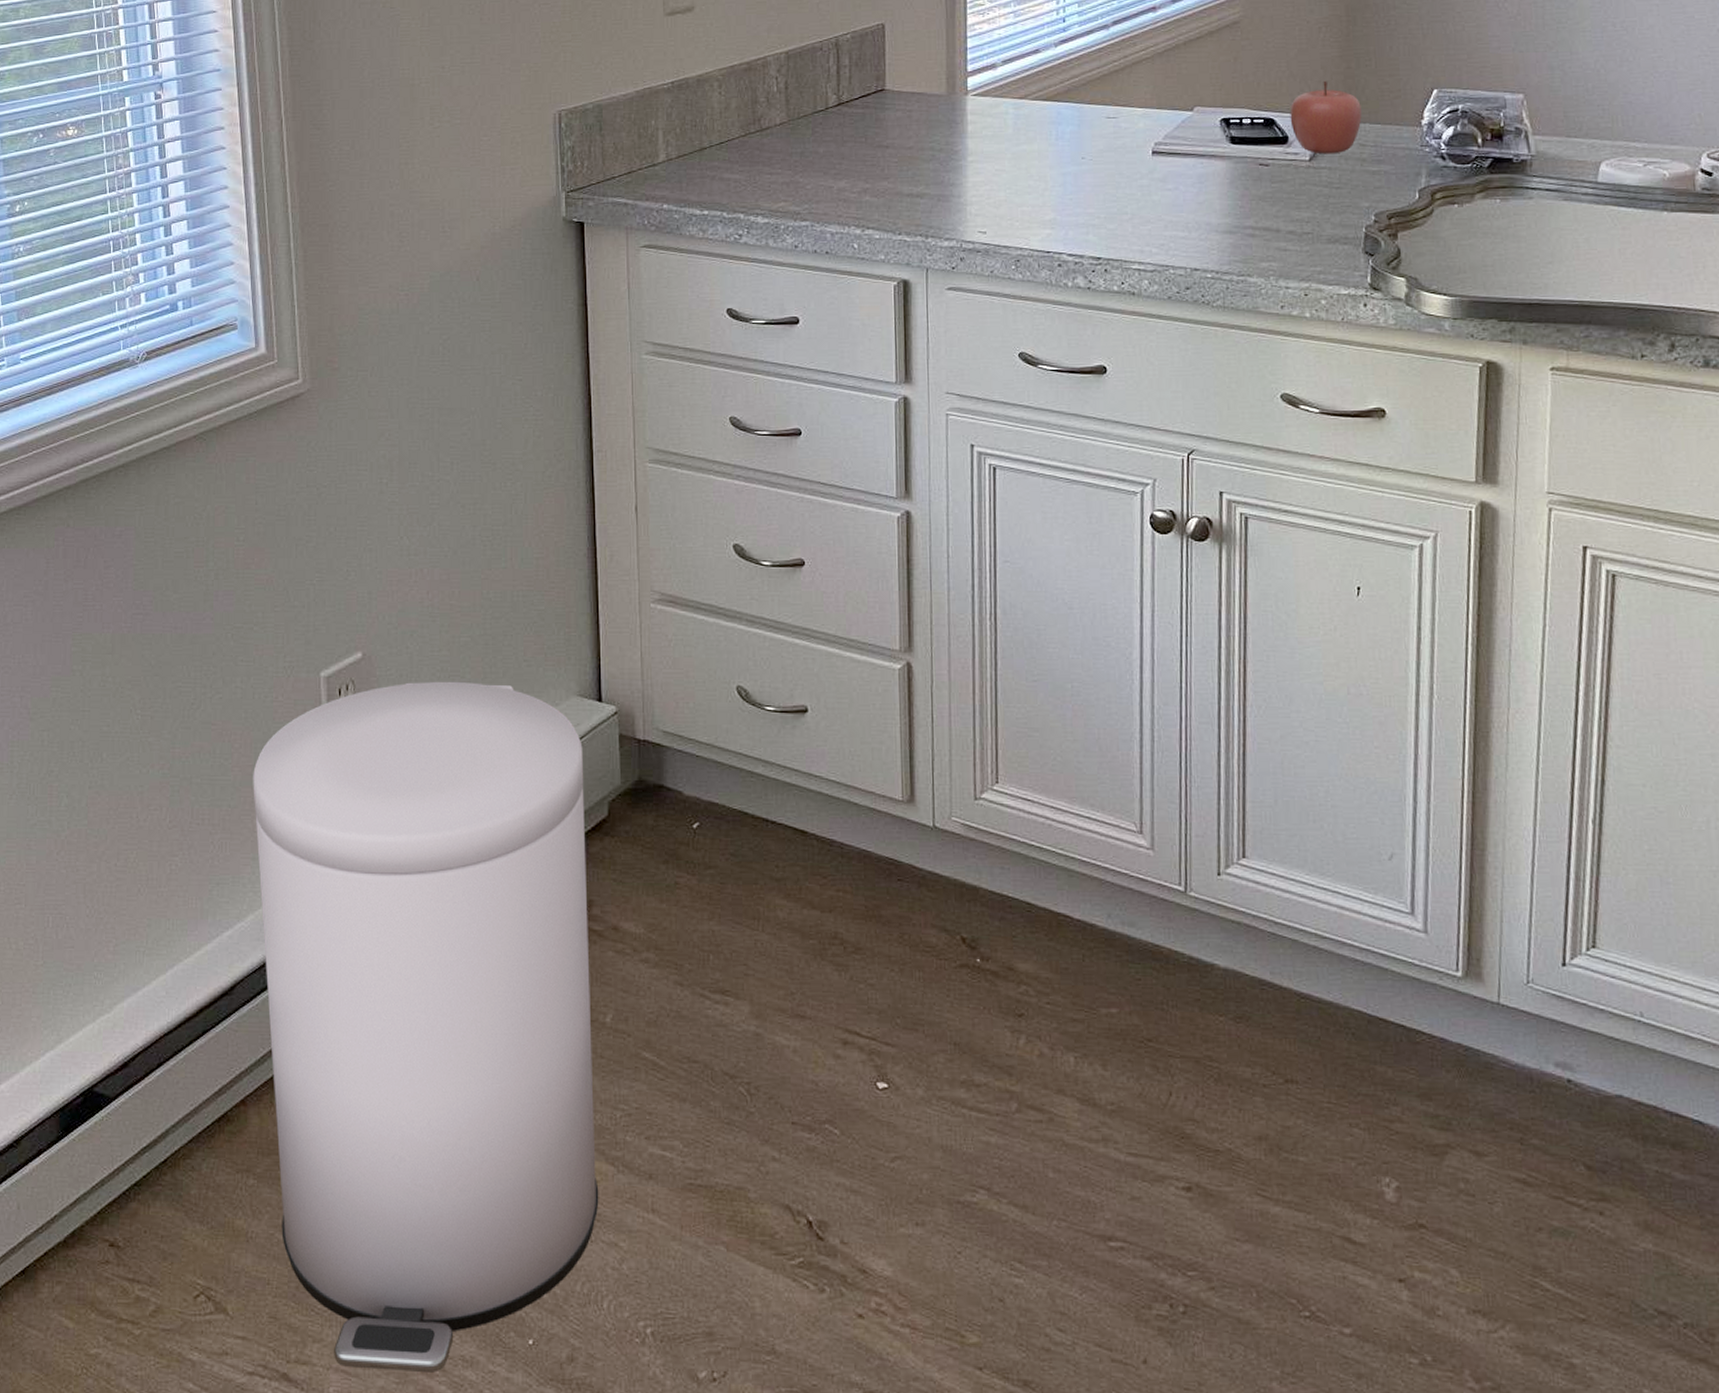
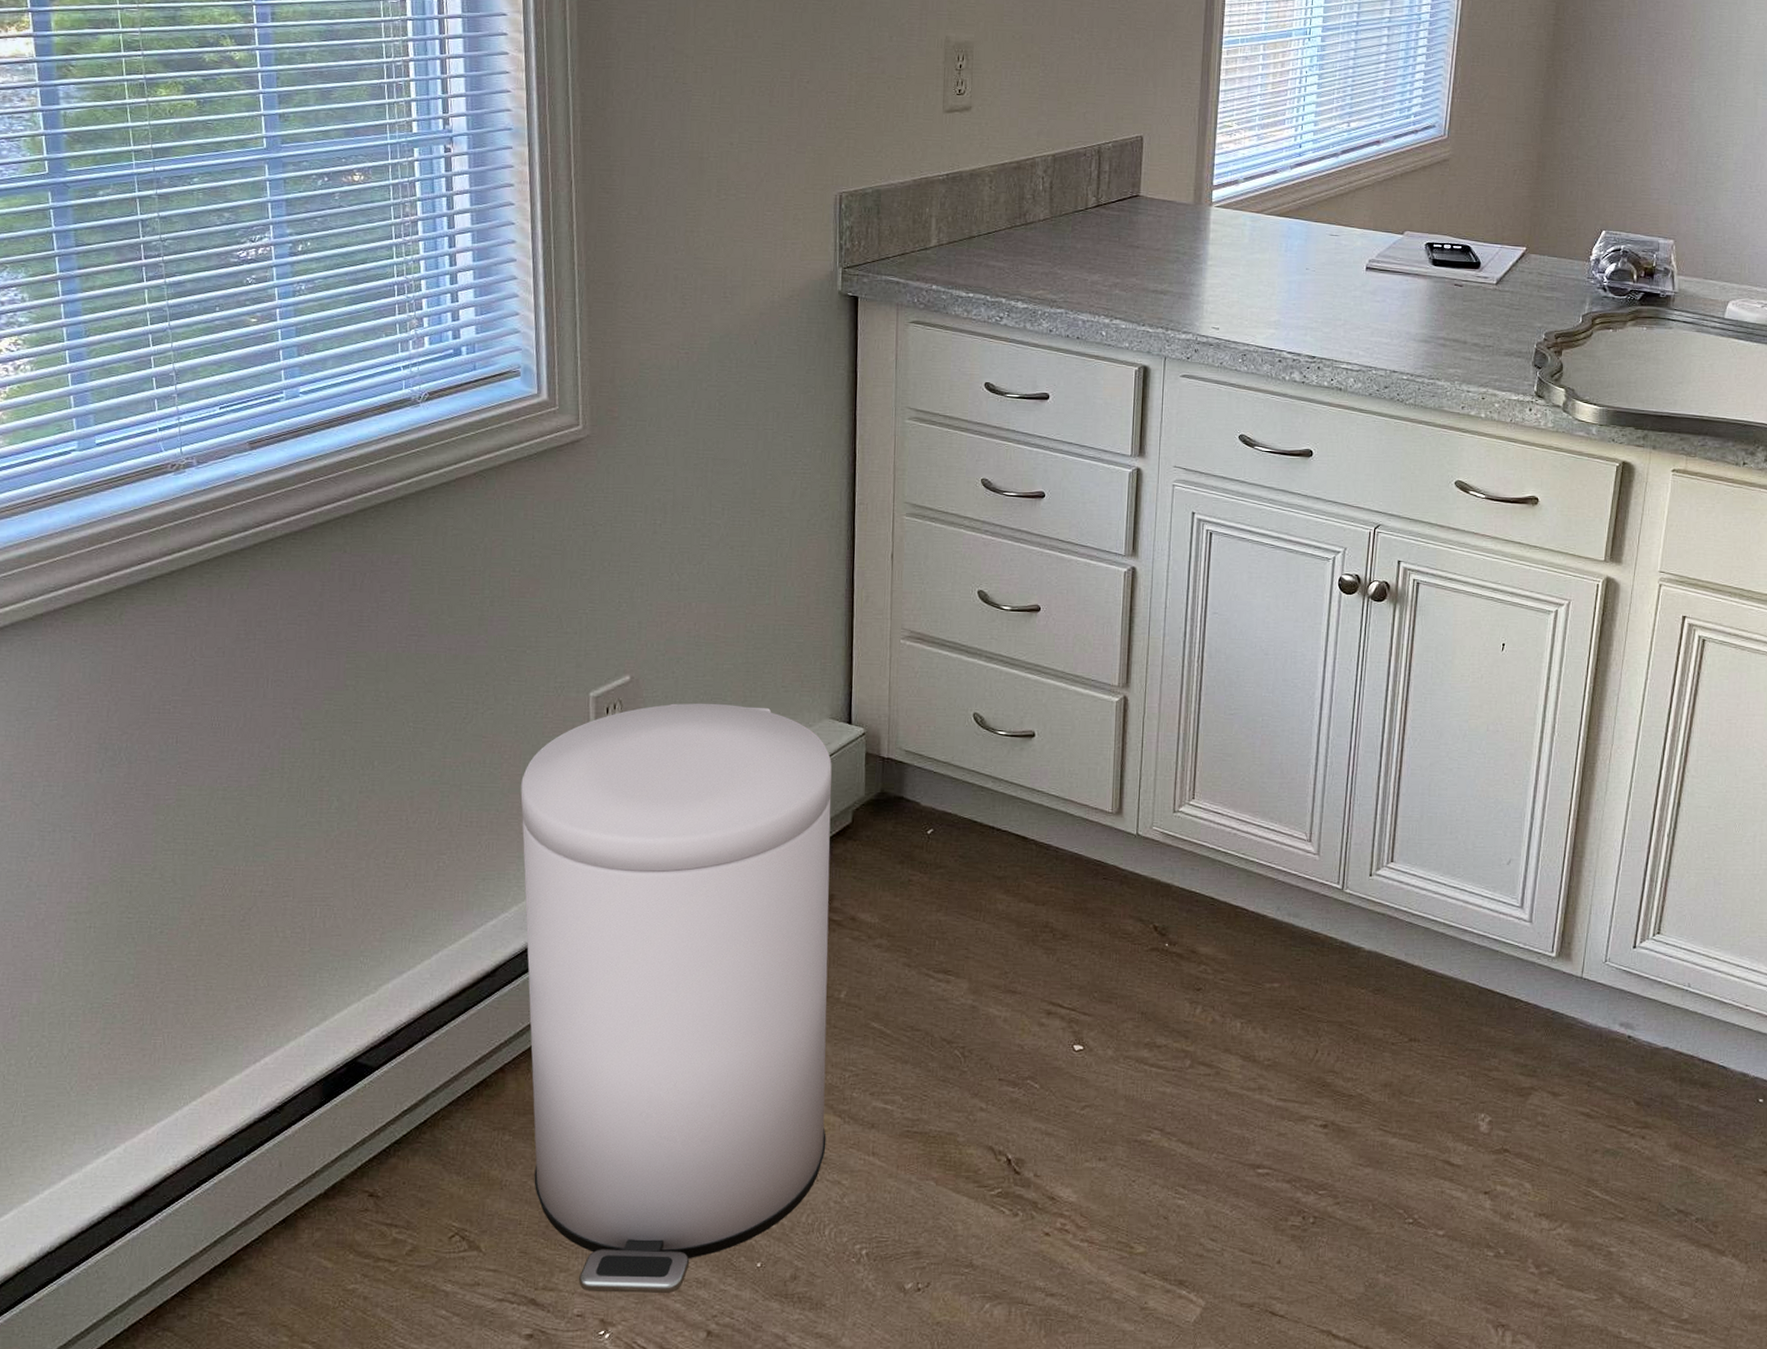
fruit: present [1290,80,1362,155] -> none [1483,216,1543,280]

